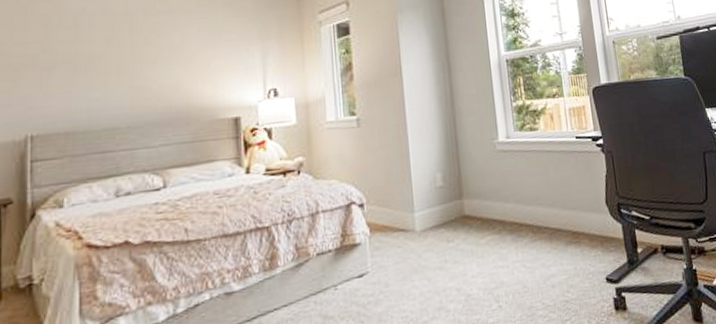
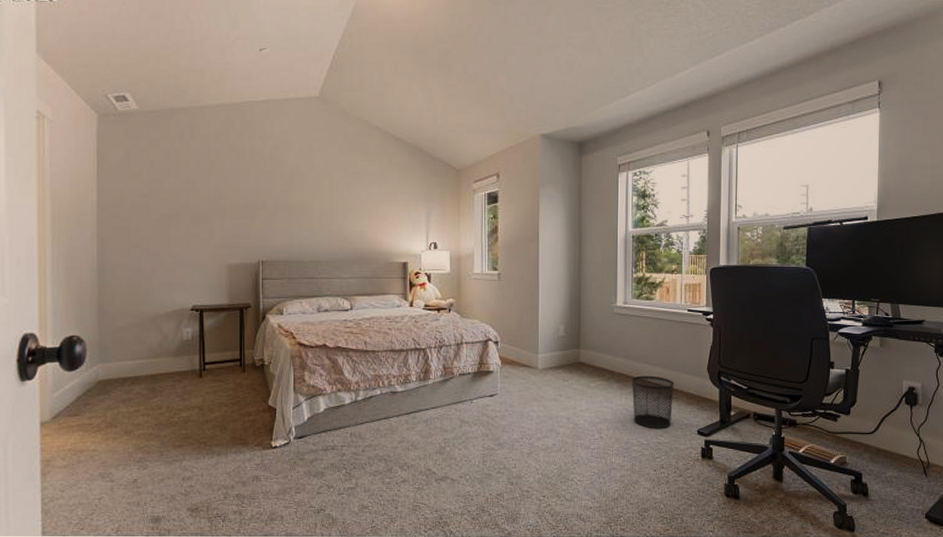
waste bin: none [525,219,577,285] -> present [631,375,674,429]

